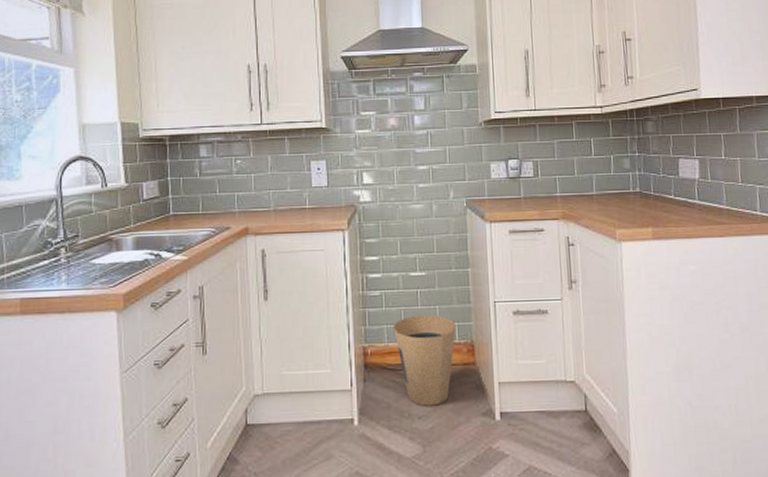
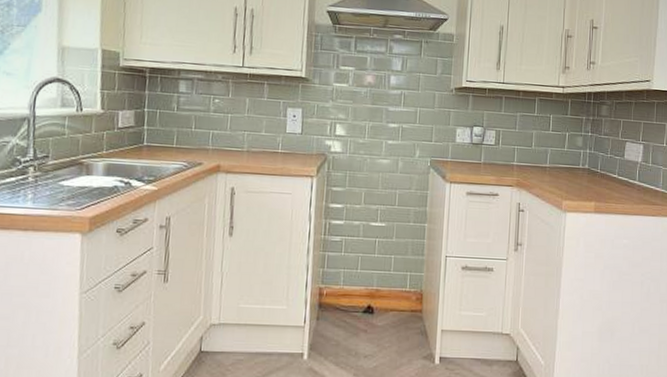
trash can: present [394,315,456,406] -> none [350,262,408,347]

